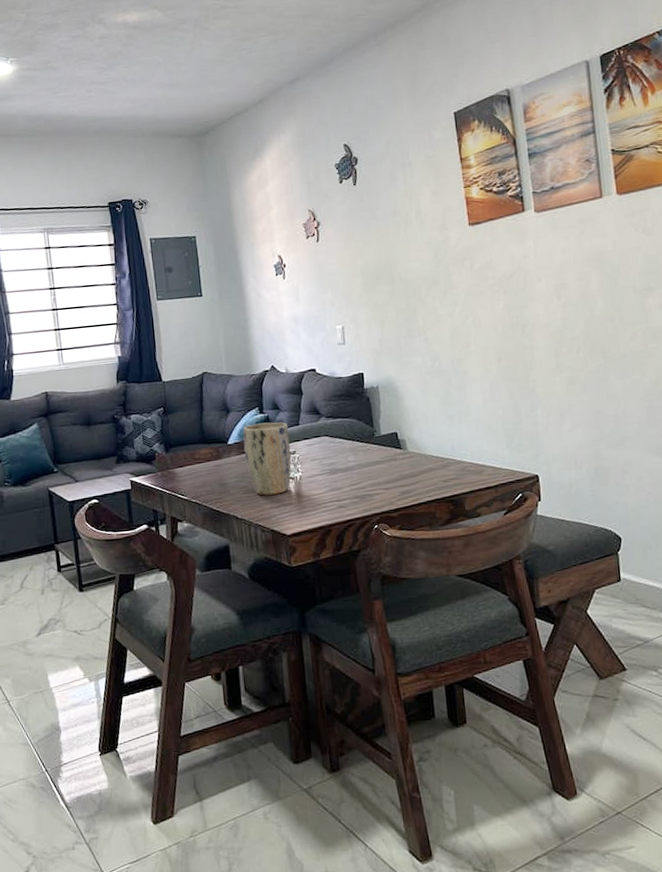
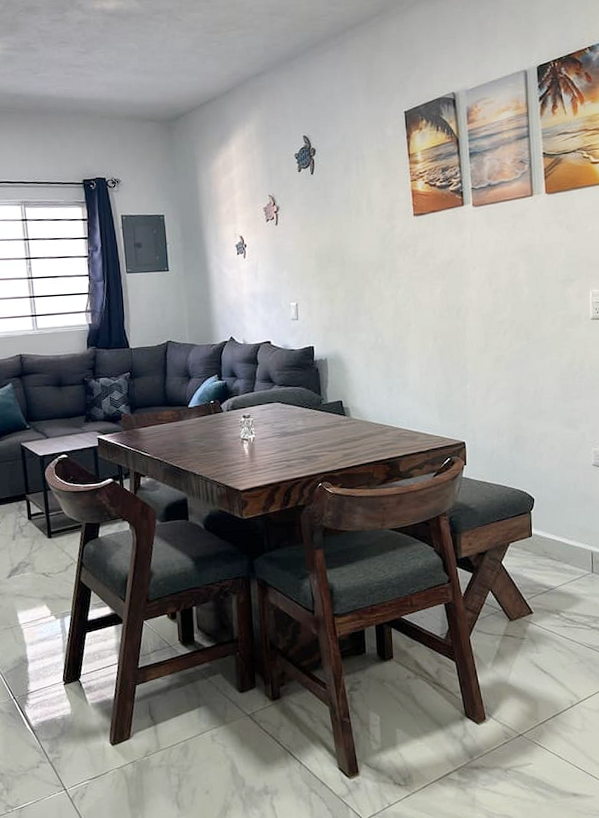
plant pot: present [243,422,292,496] -> none [202,388,246,455]

